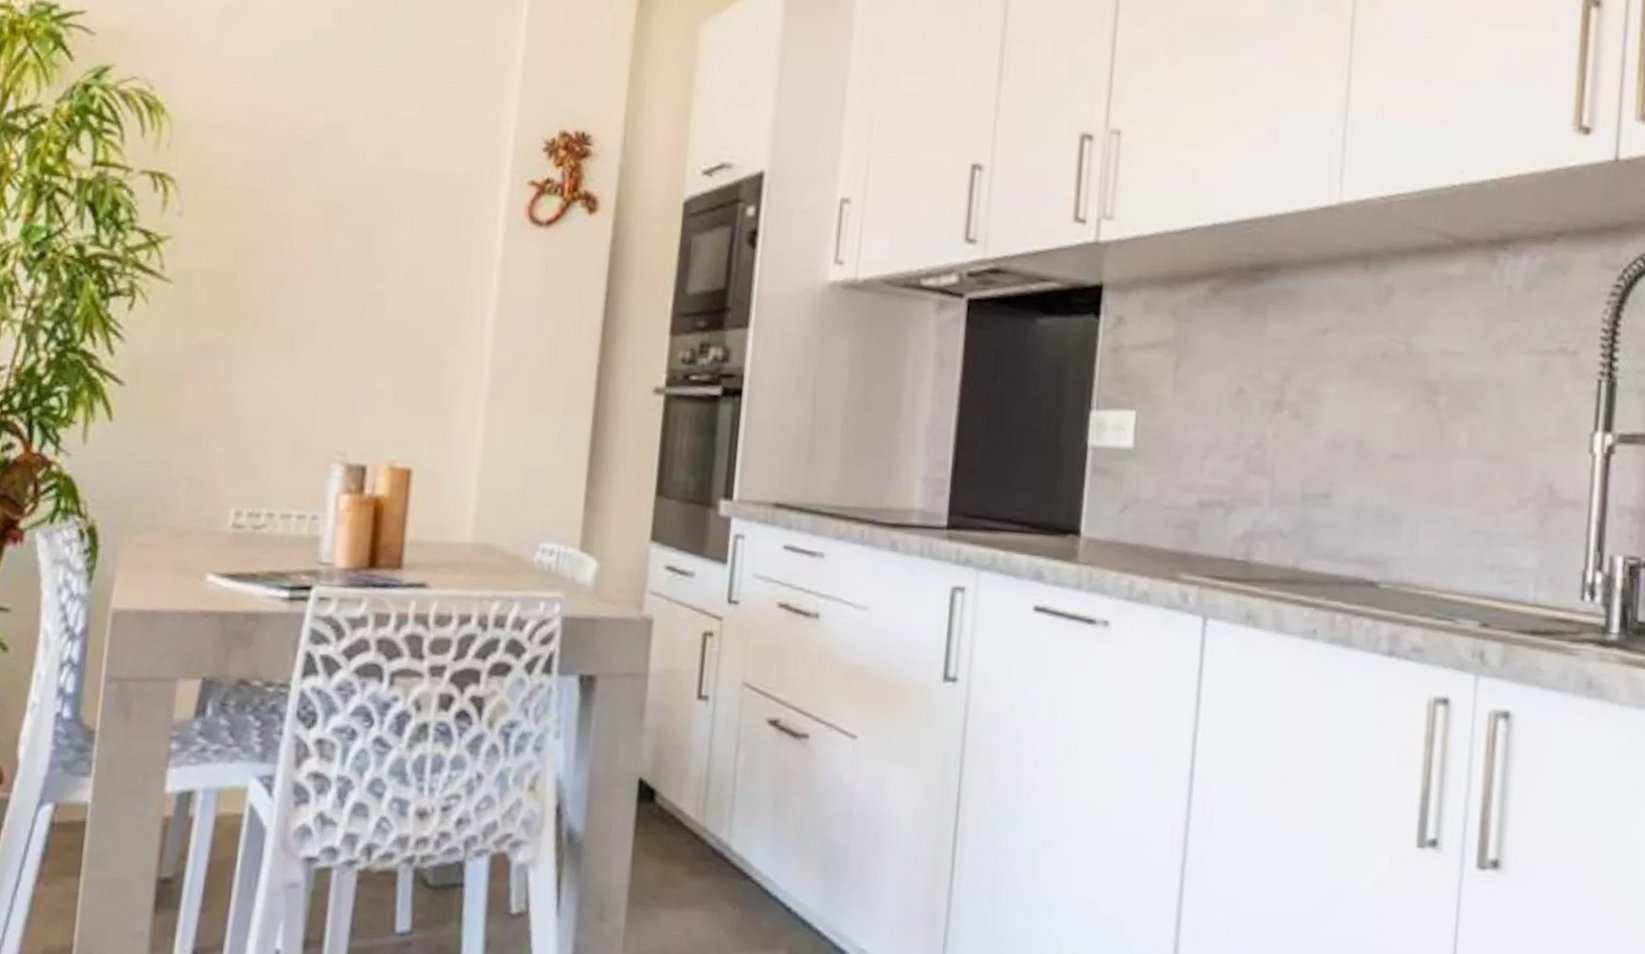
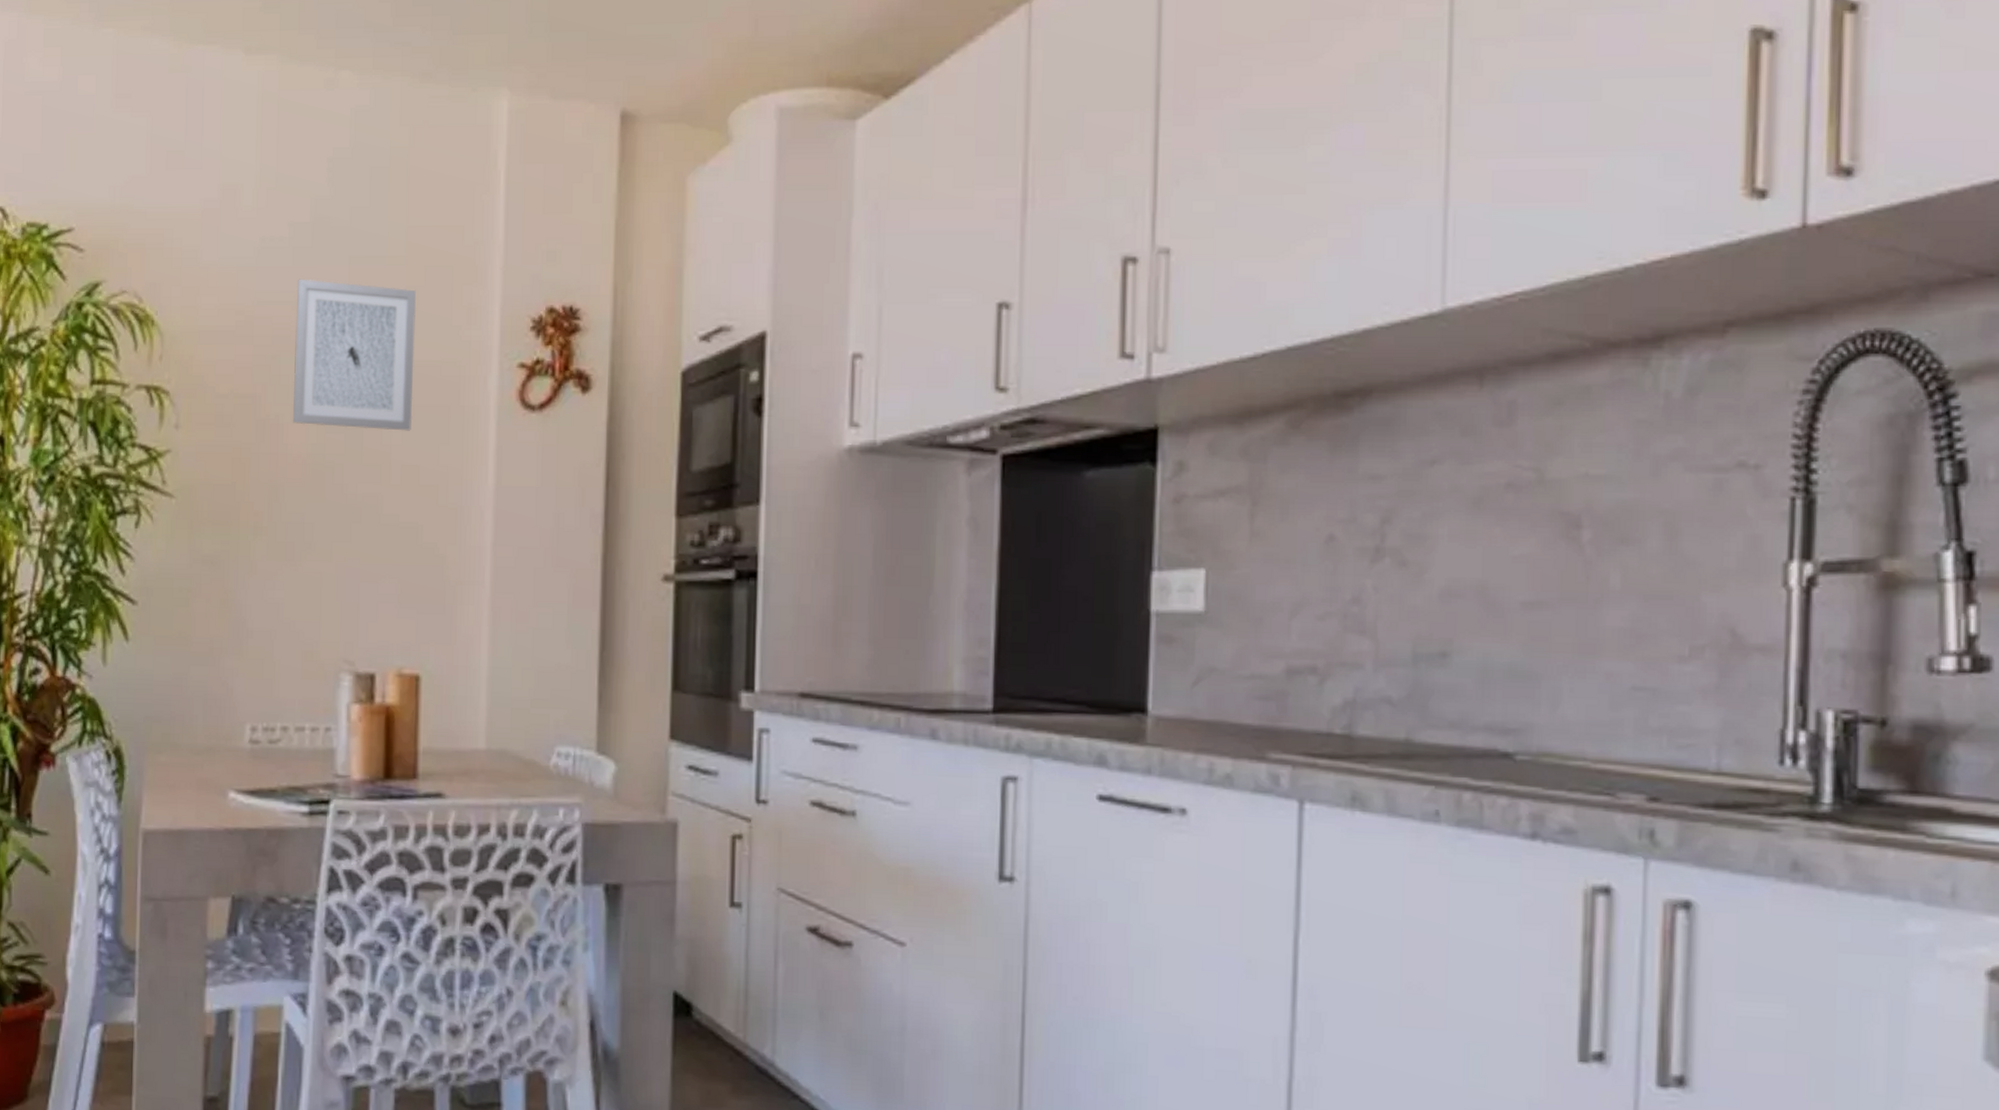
wall art: none [301,82,434,236] -> present [293,278,417,431]

